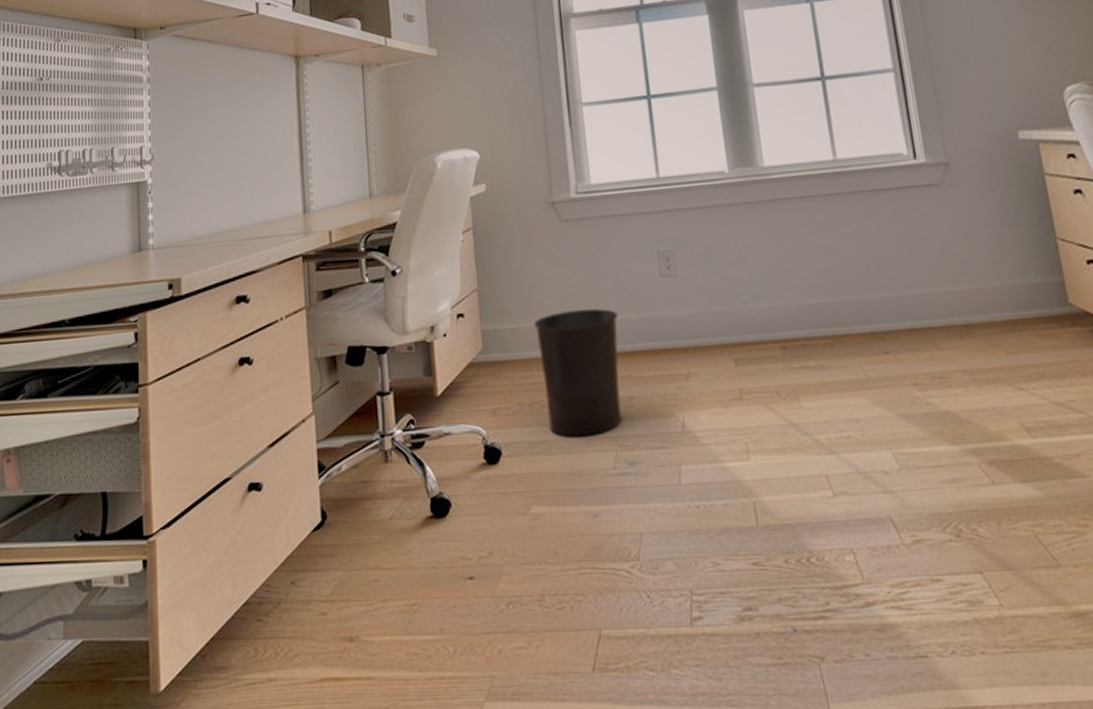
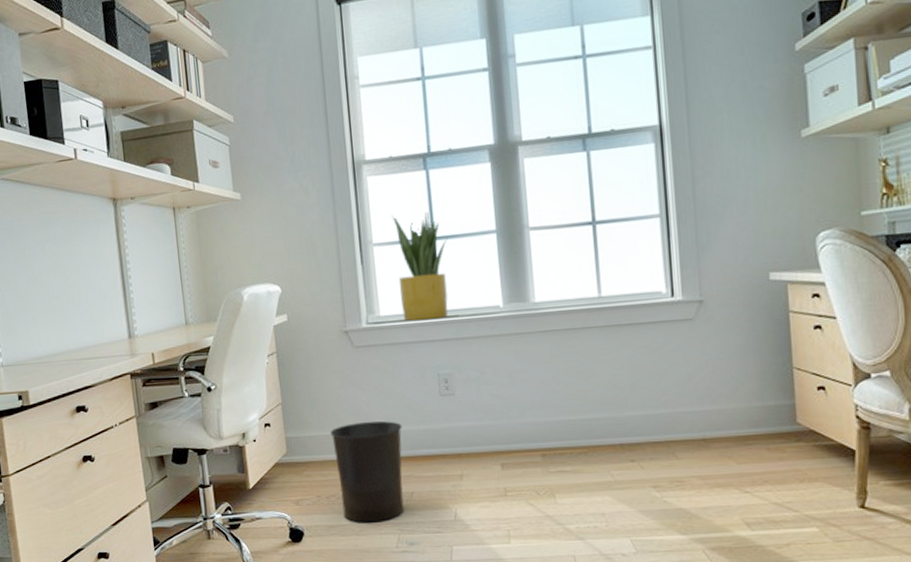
planter: none [602,68,667,191] -> present [391,212,448,322]

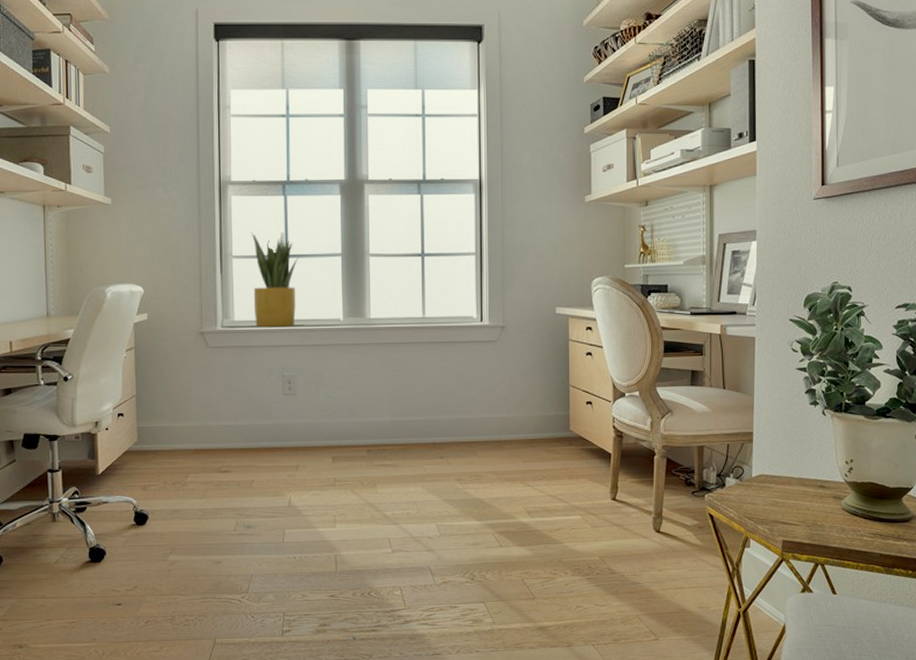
waste bin: present [330,421,404,523] -> none [180,415,247,508]

